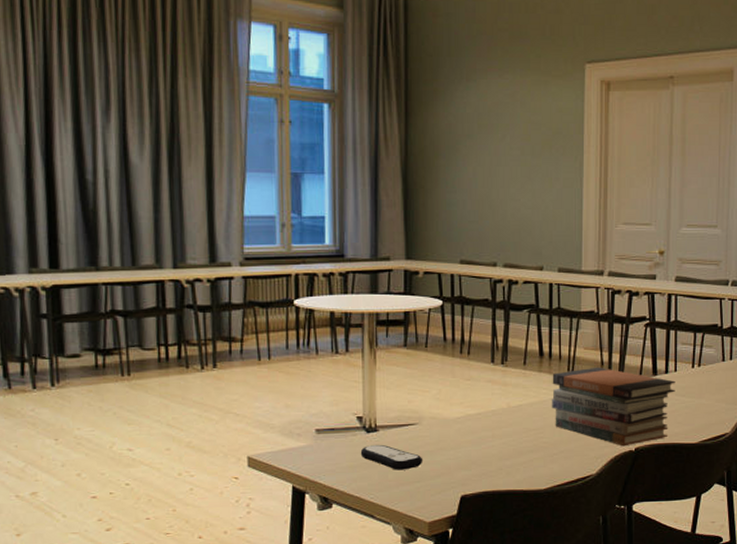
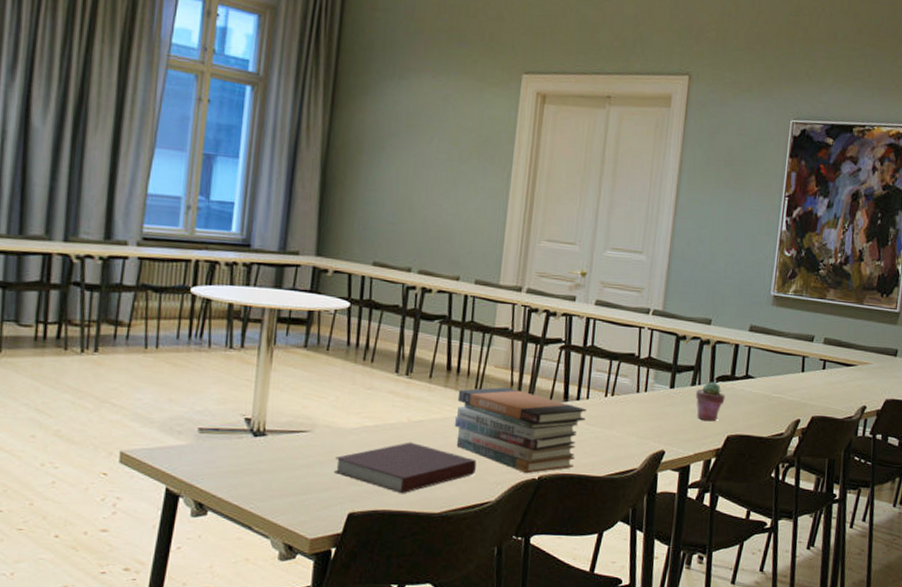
remote control: present [360,444,423,470] -> none [244,449,312,480]
notebook: none [443,425,575,475] -> present [333,441,476,494]

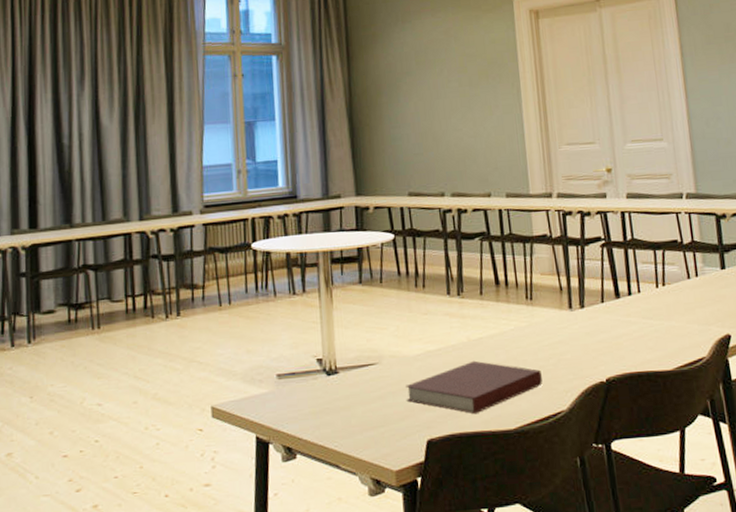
book stack: present [454,387,586,474] -> none [510,292,642,378]

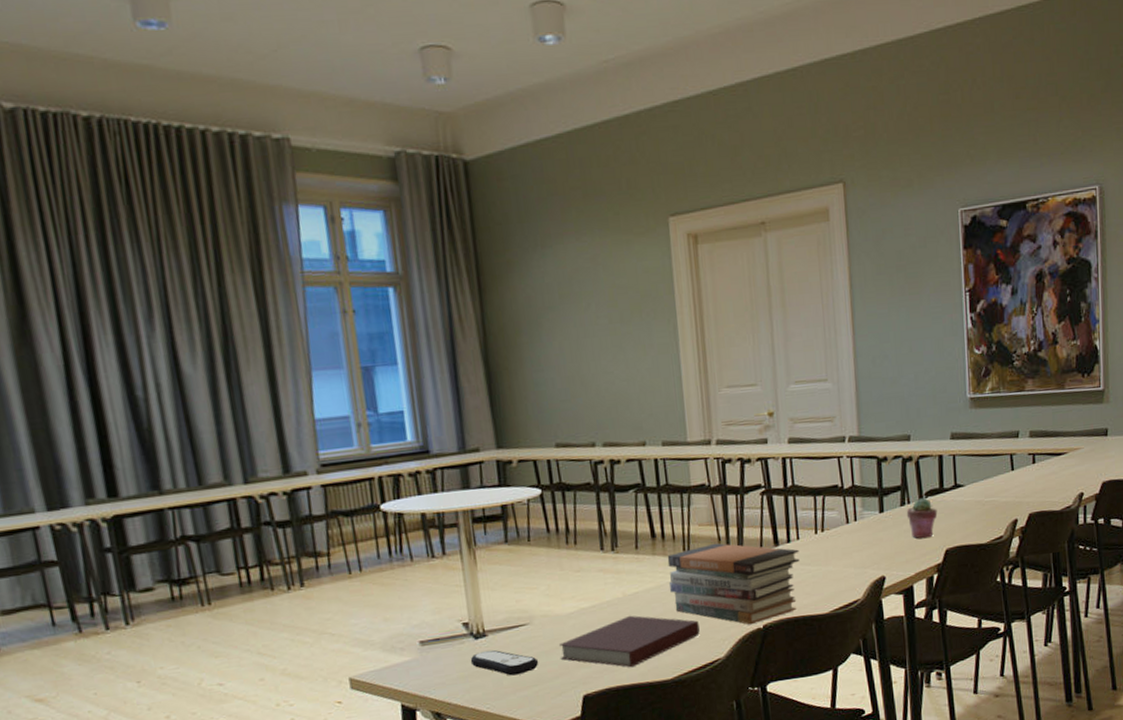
remote control: none [322,387,386,415] -> present [470,650,539,676]
book stack: none [510,292,642,378] -> present [667,543,800,625]

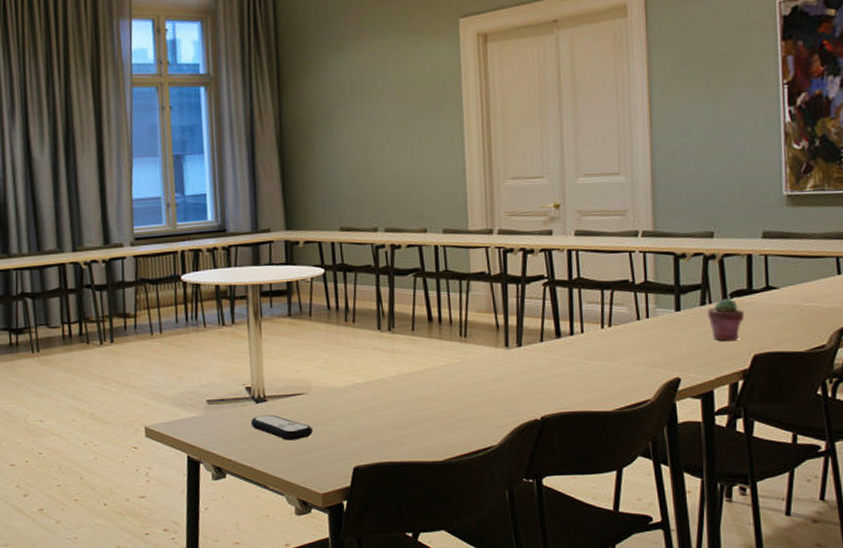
notebook: present [559,615,700,668] -> none [333,394,473,445]
book stack: present [667,543,800,625] -> none [443,330,583,415]

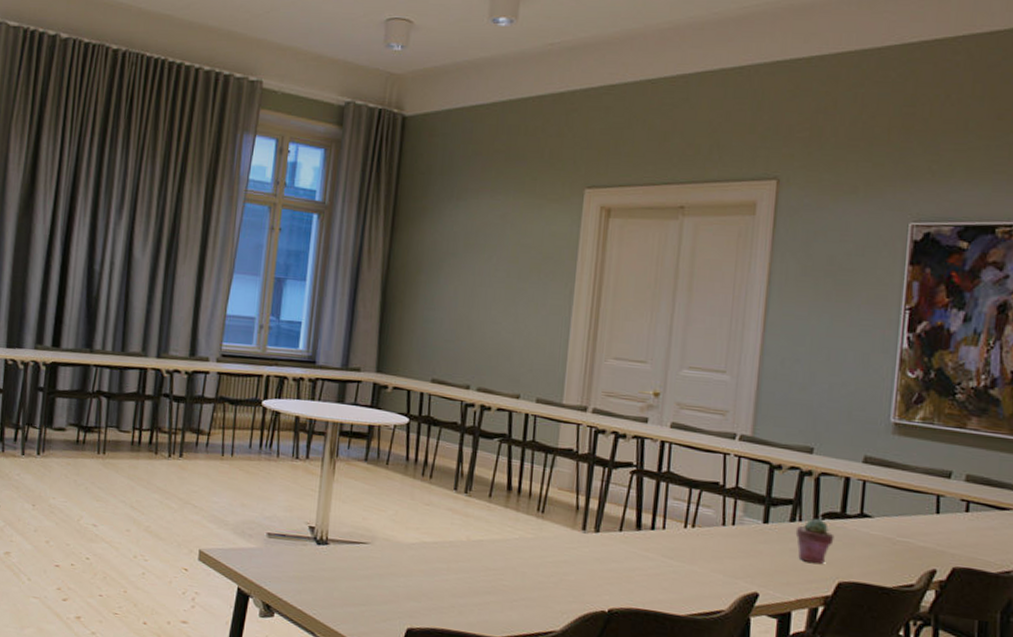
remote control: present [250,414,314,441] -> none [308,558,372,591]

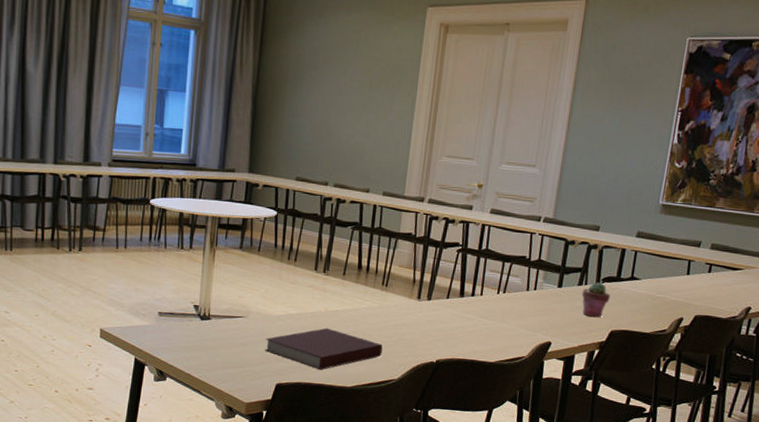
notebook: none [392,561,539,615] -> present [264,327,383,370]

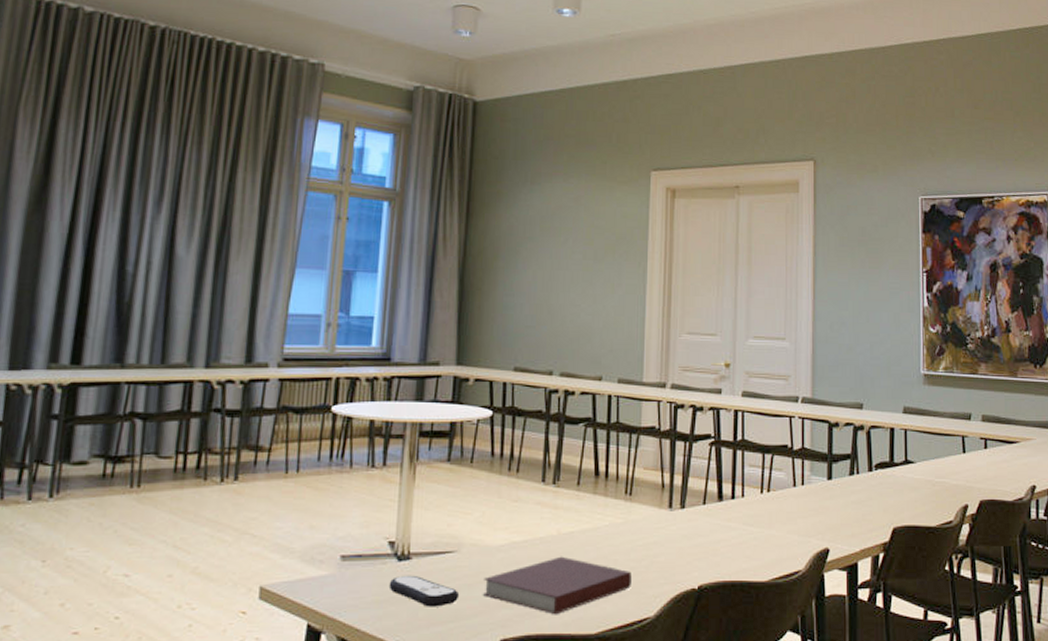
remote control: none [194,330,247,356] -> present [389,575,460,607]
potted succulent: present [581,282,611,318] -> none [855,469,887,513]

